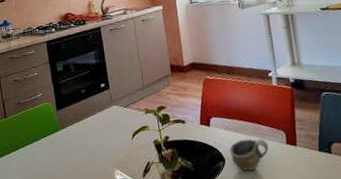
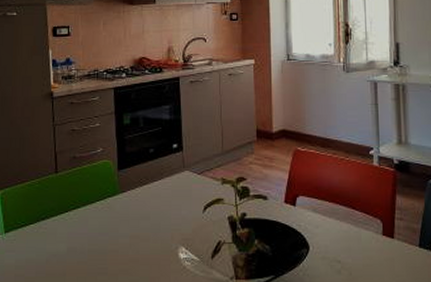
cup: present [229,138,269,171] -> none [315,225,362,262]

